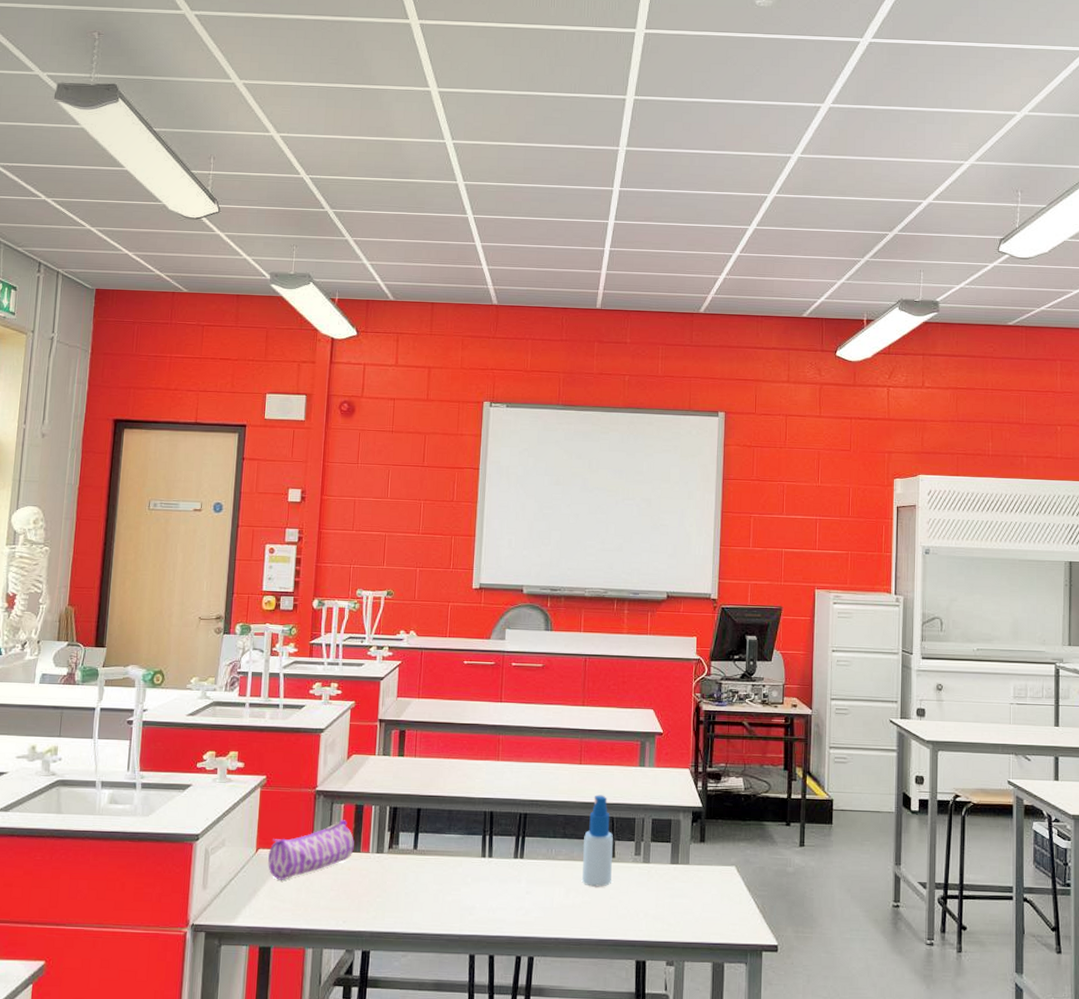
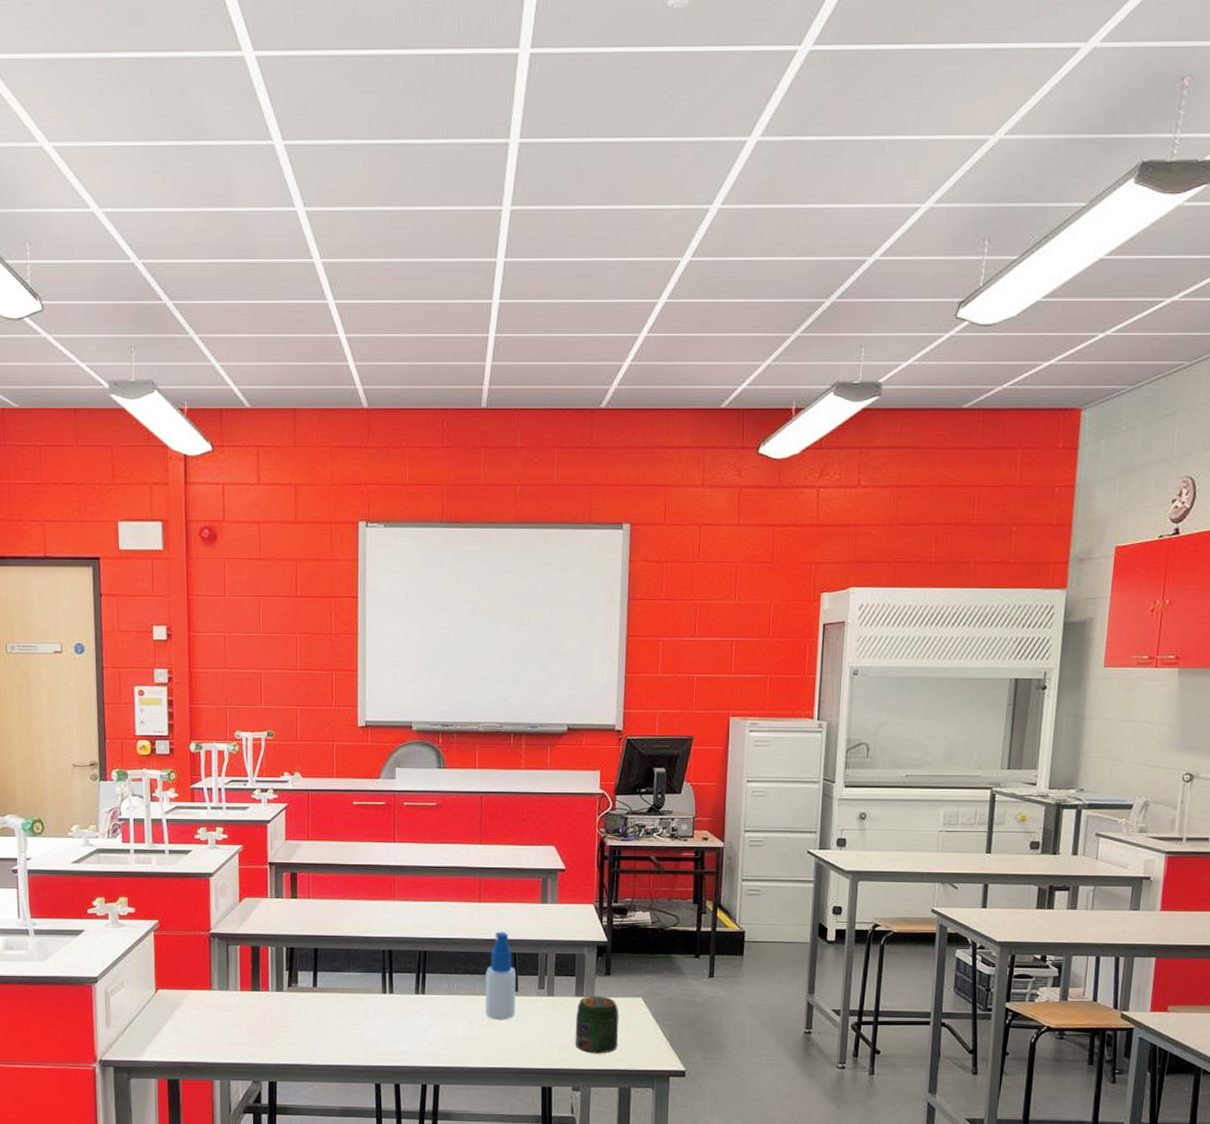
pencil case: present [268,820,354,880] -> none [168,961,253,1018]
jar: none [669,864,713,926] -> present [575,996,619,1054]

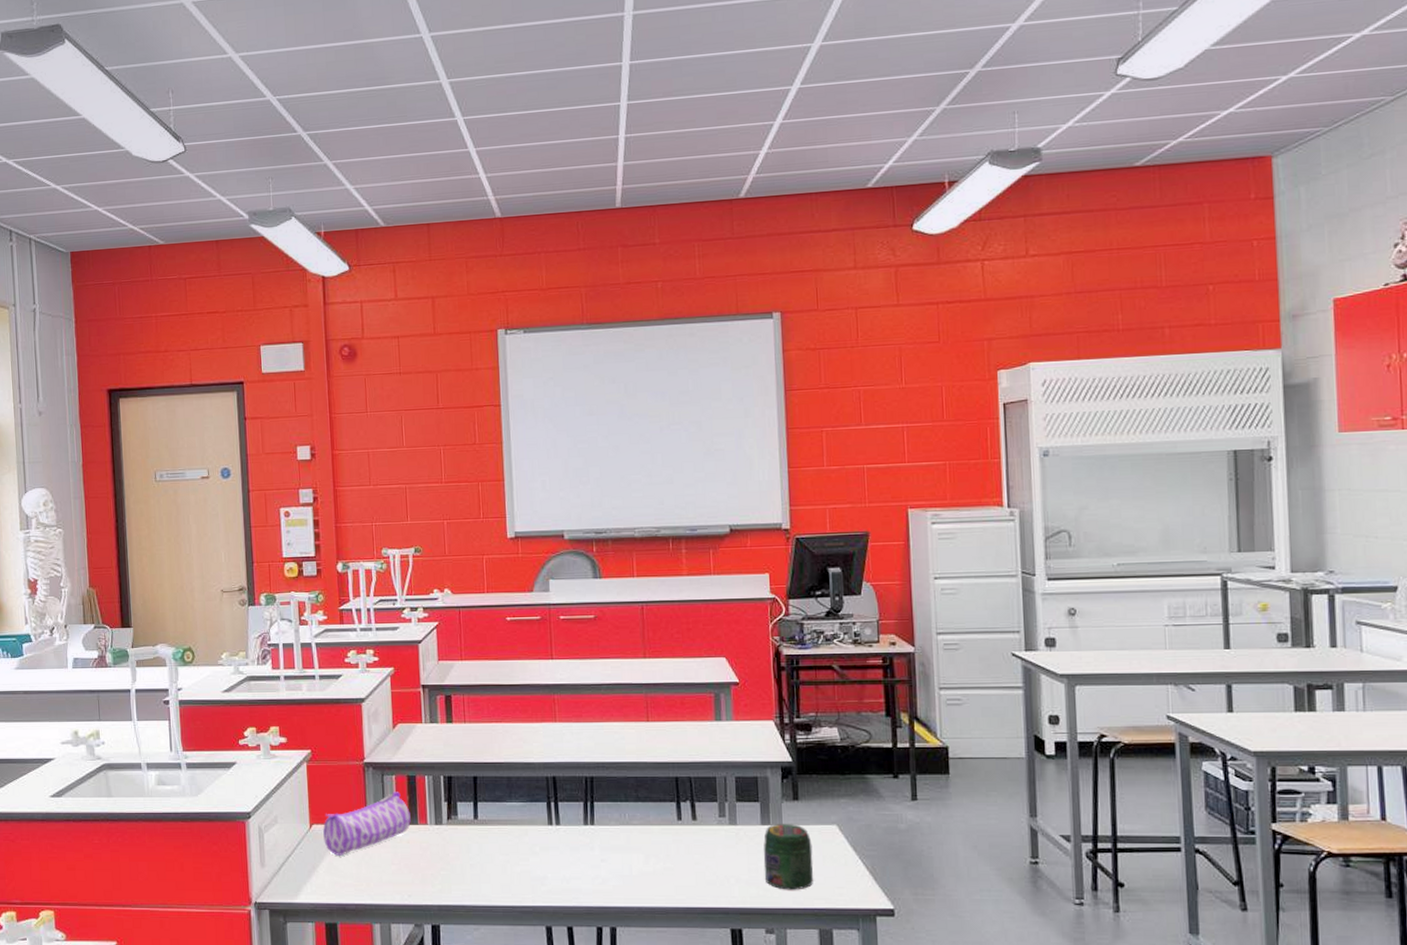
pencil case: none [168,961,253,1018] -> present [323,792,411,856]
spray bottle: present [485,931,516,1020] -> none [659,753,695,852]

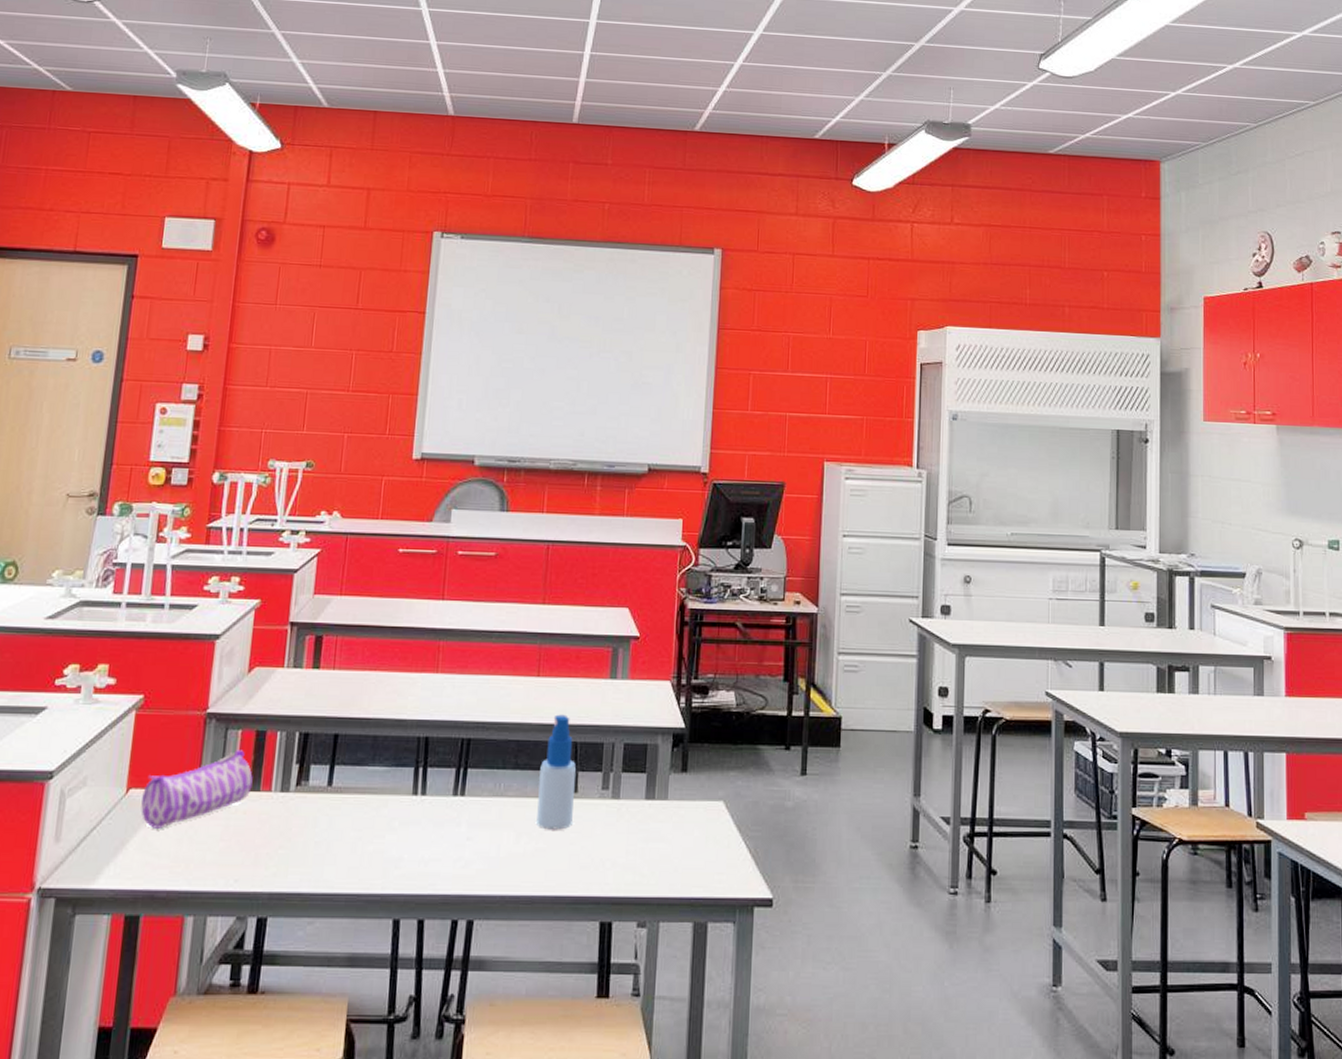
spray bottle: none [659,753,695,852] -> present [536,714,576,830]
jar: present [763,824,814,890] -> none [642,799,696,876]

